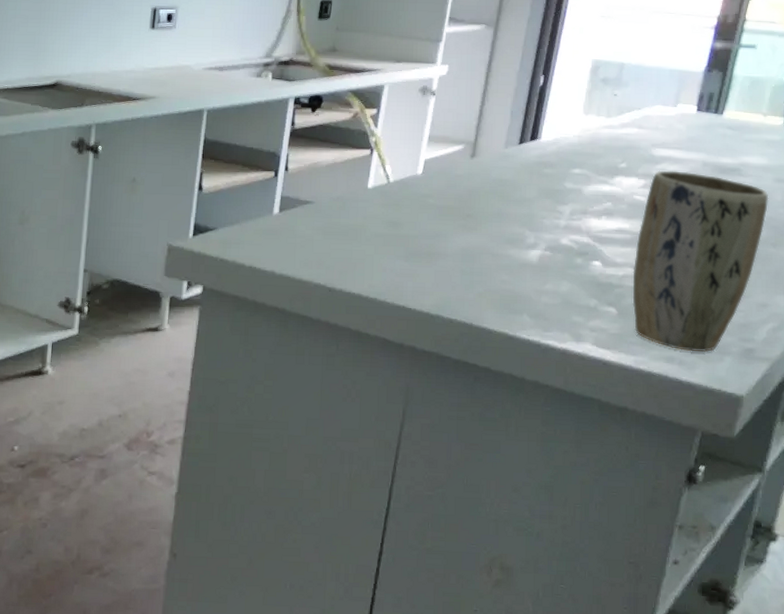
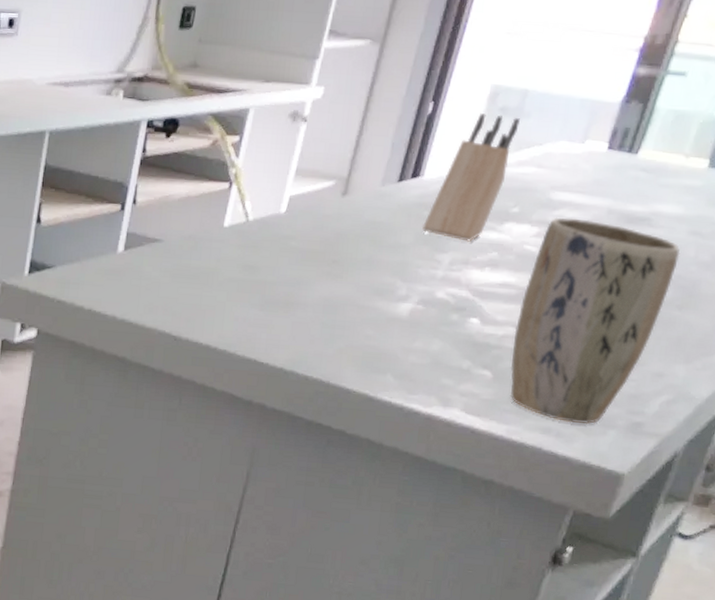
knife block: none [544,84,619,194] -> present [422,113,520,242]

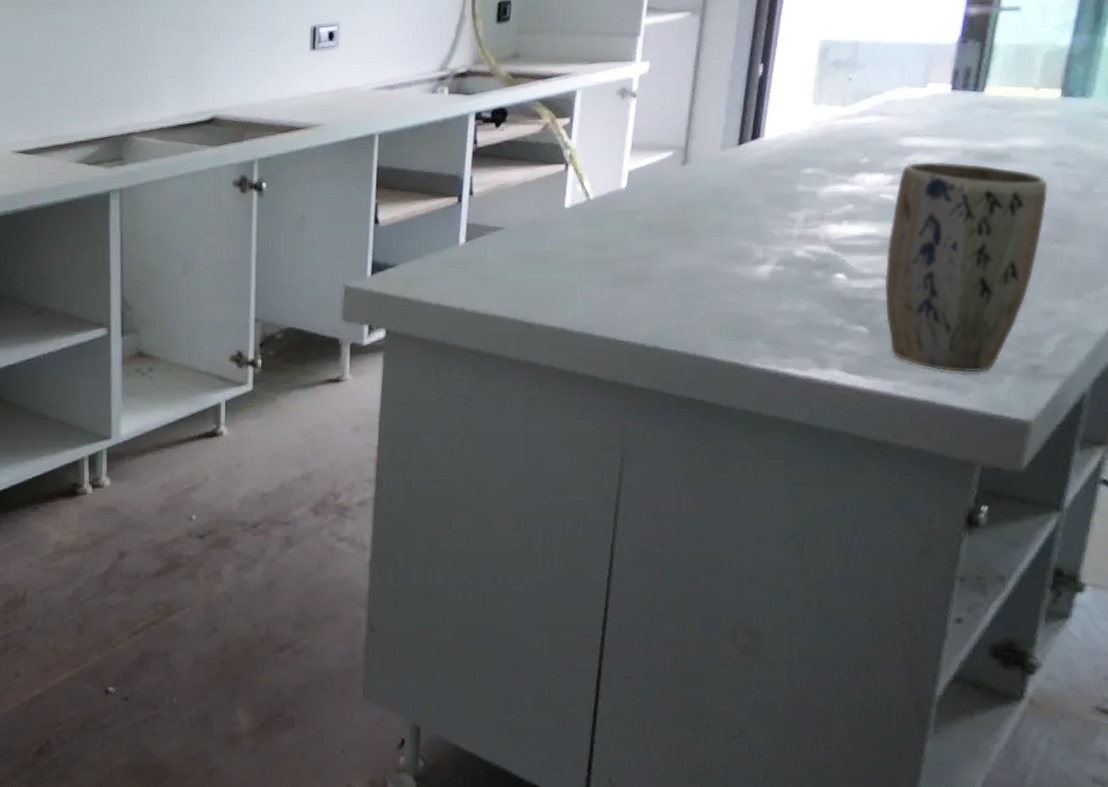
knife block: present [422,113,520,242] -> none [770,68,855,197]

